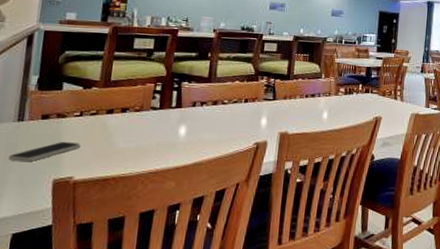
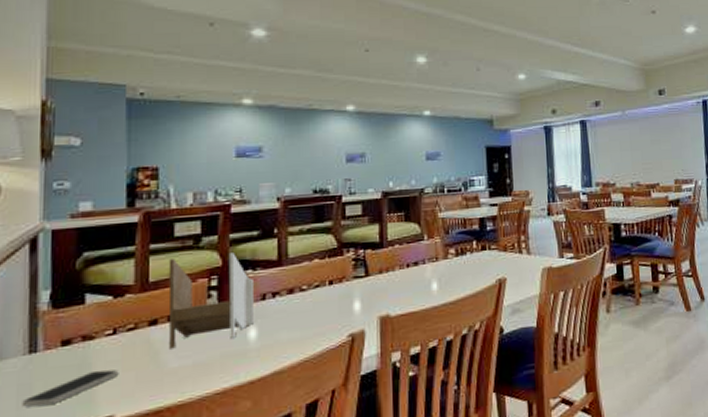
napkin holder: none [120,65,188,134] -> present [168,253,255,349]

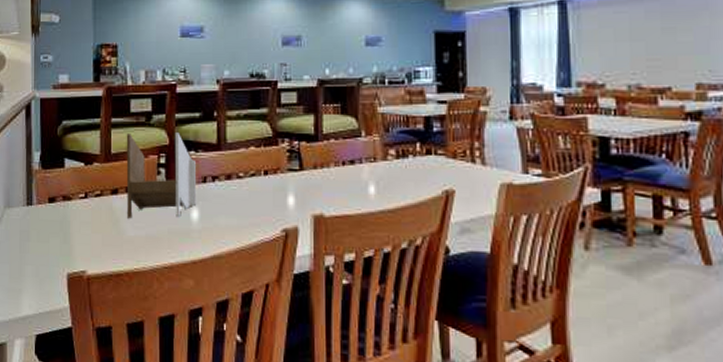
smartphone: present [22,370,119,407] -> none [23,229,90,253]

